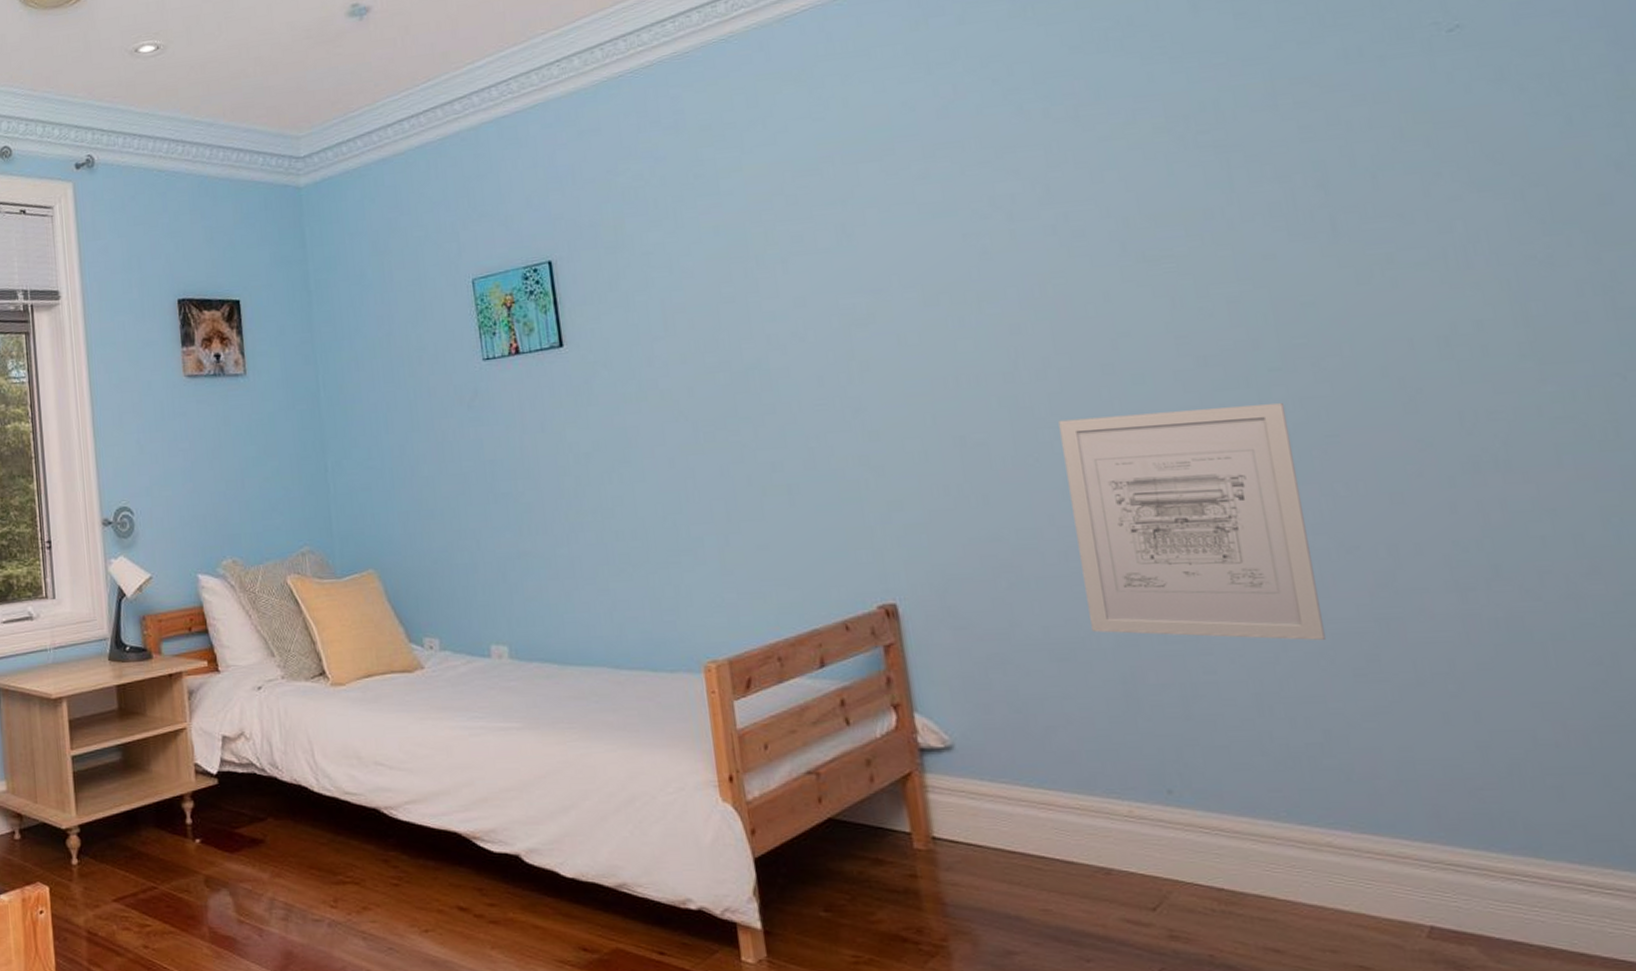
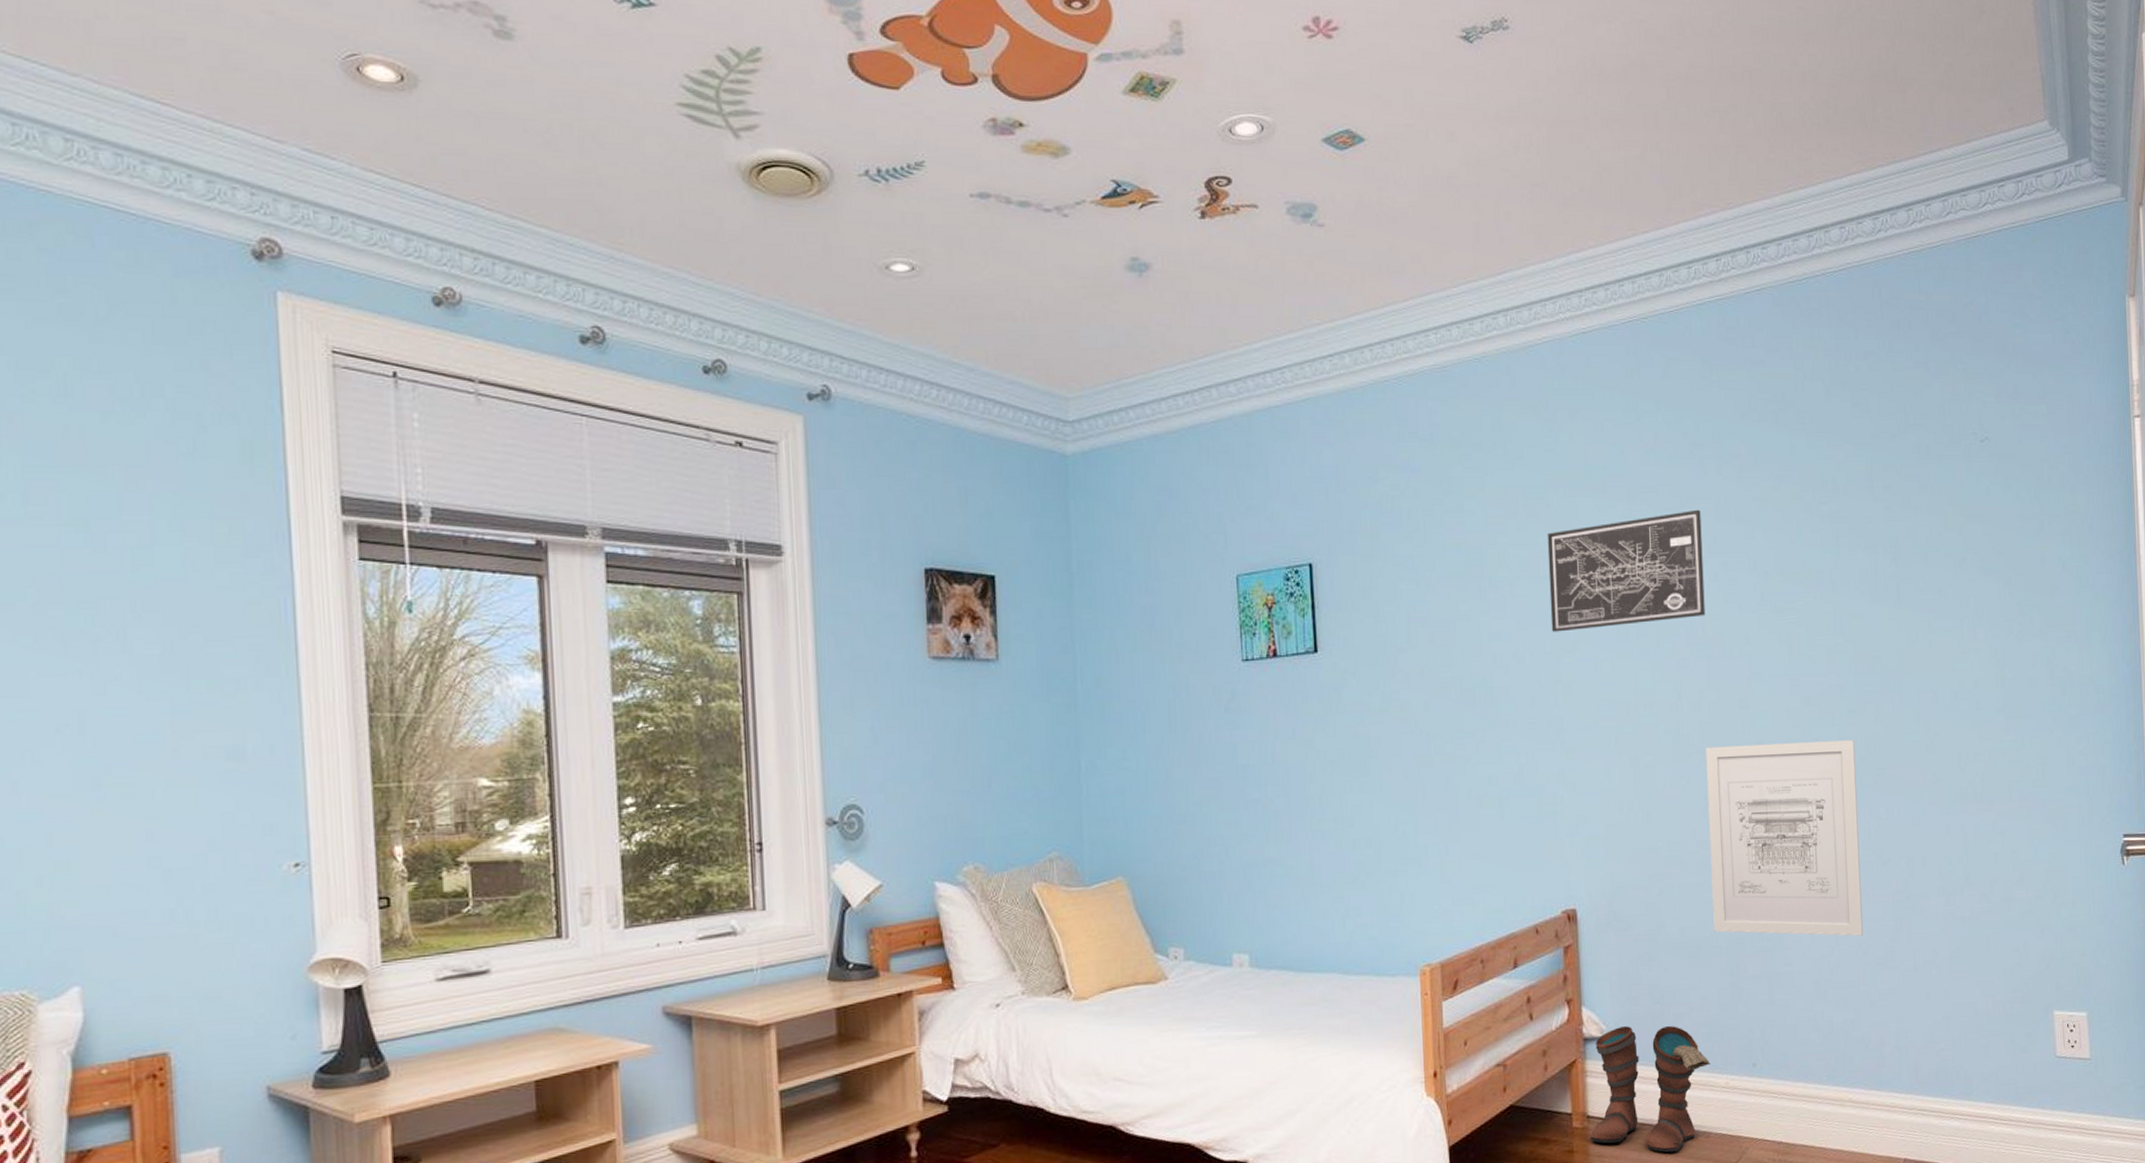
wall art: none [823,158,1043,307] -> present [1547,509,1706,632]
boots: none [935,737,1104,888] -> present [1590,1025,1711,1153]

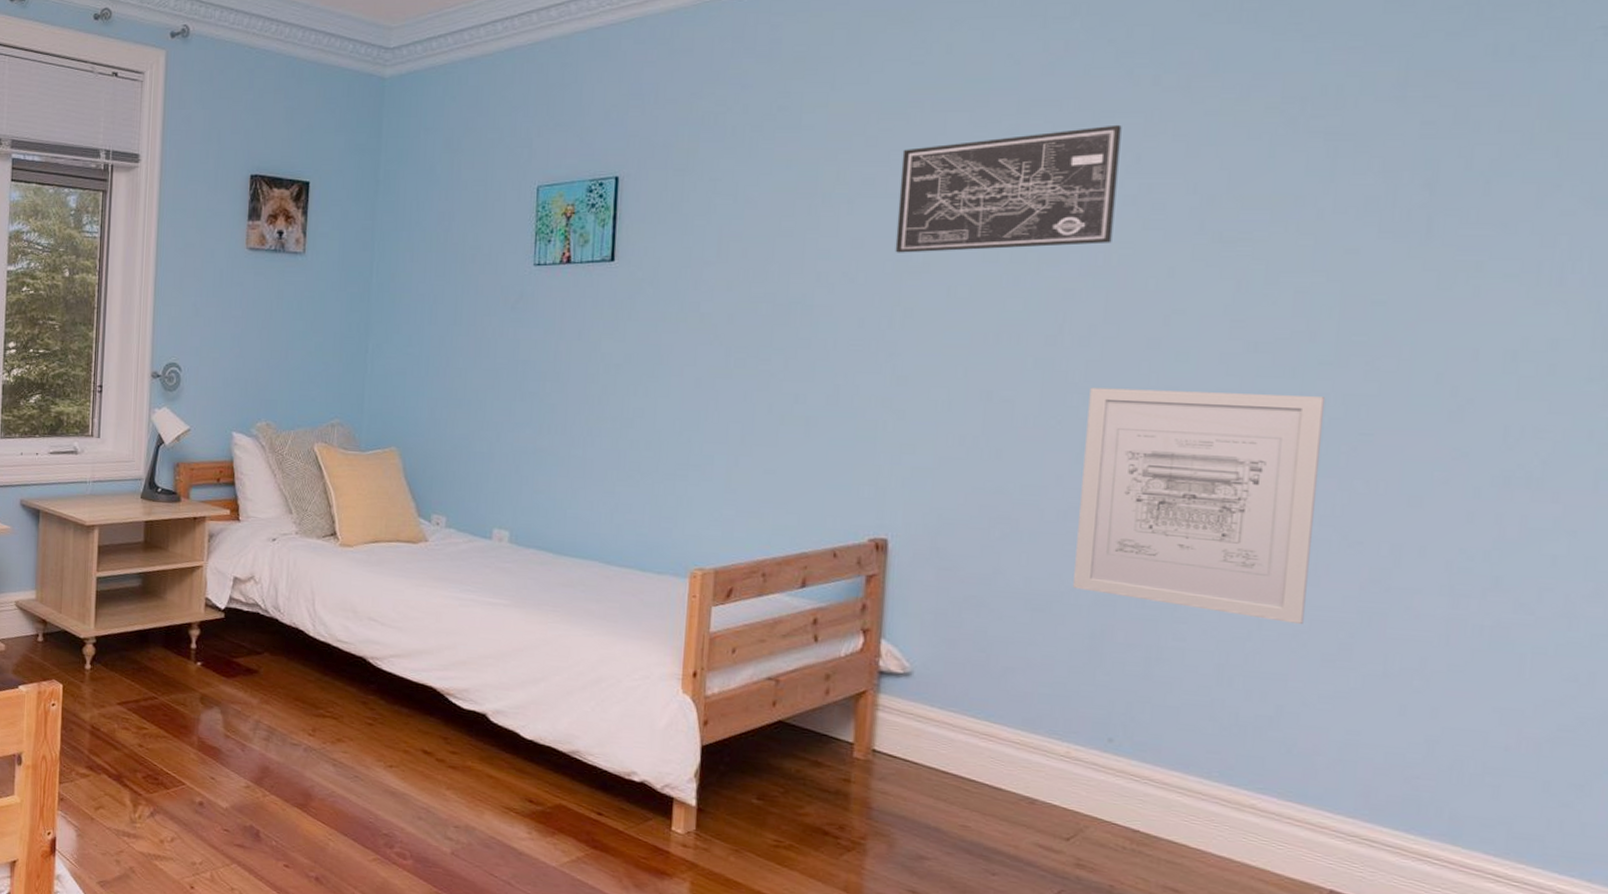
boots: present [1590,1025,1711,1153] -> none [874,667,1047,810]

